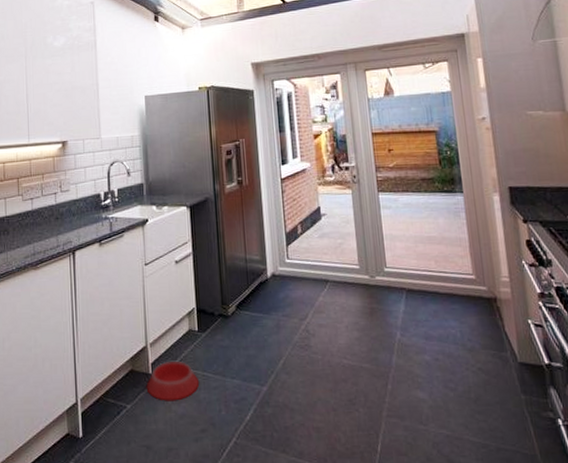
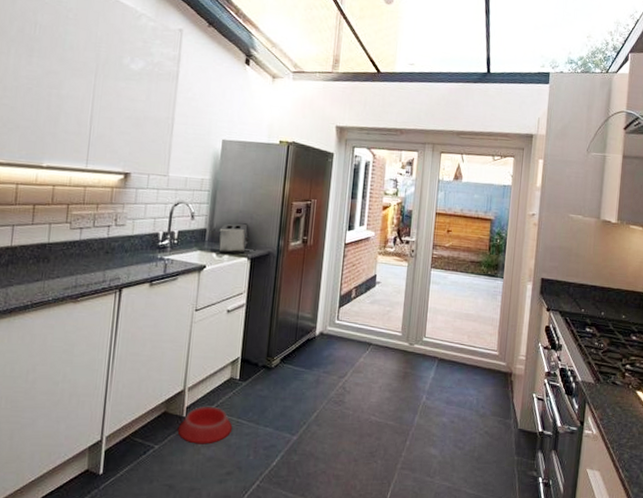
toaster: none [155,173,185,207] -> present [218,223,250,255]

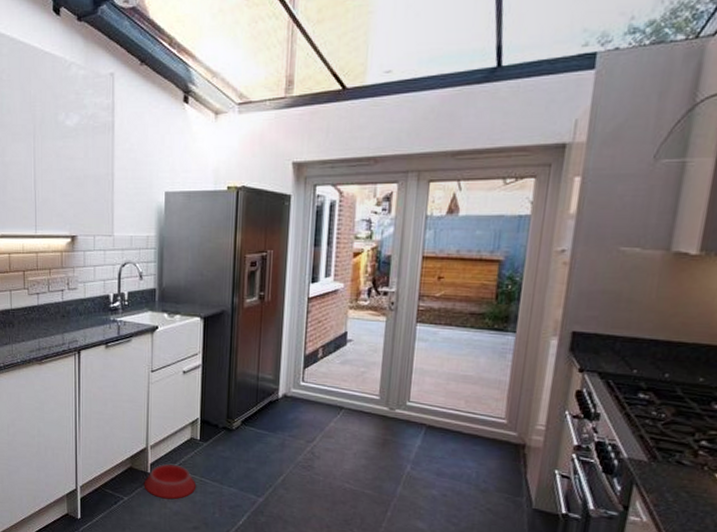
toaster: present [218,223,250,255] -> none [169,281,201,315]

